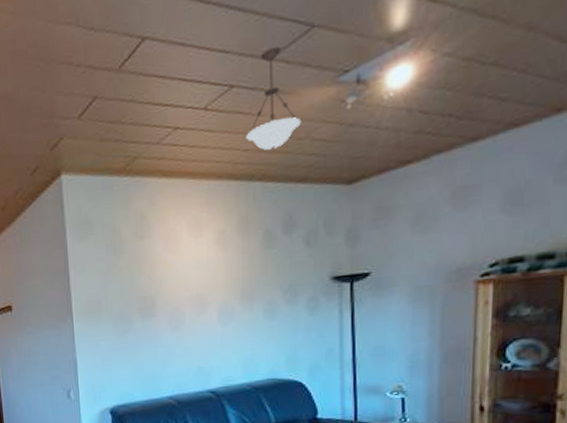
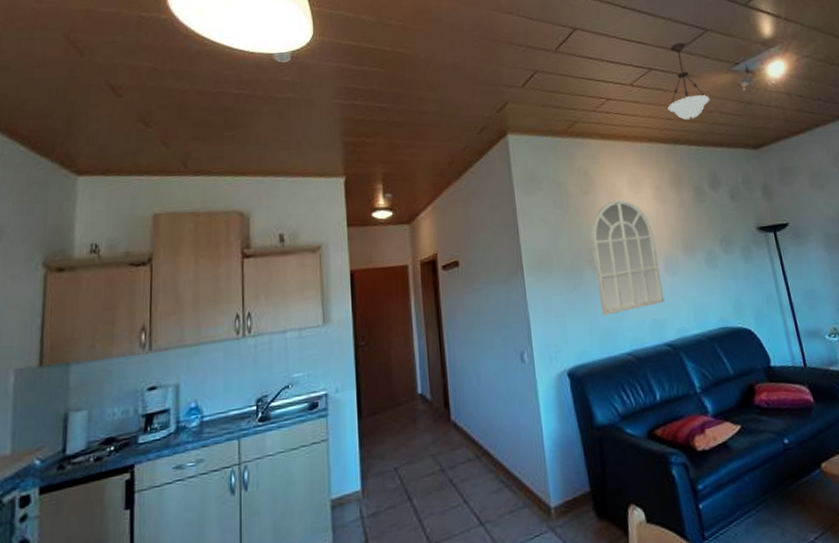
mirror: none [143,245,213,362] -> present [591,199,665,316]

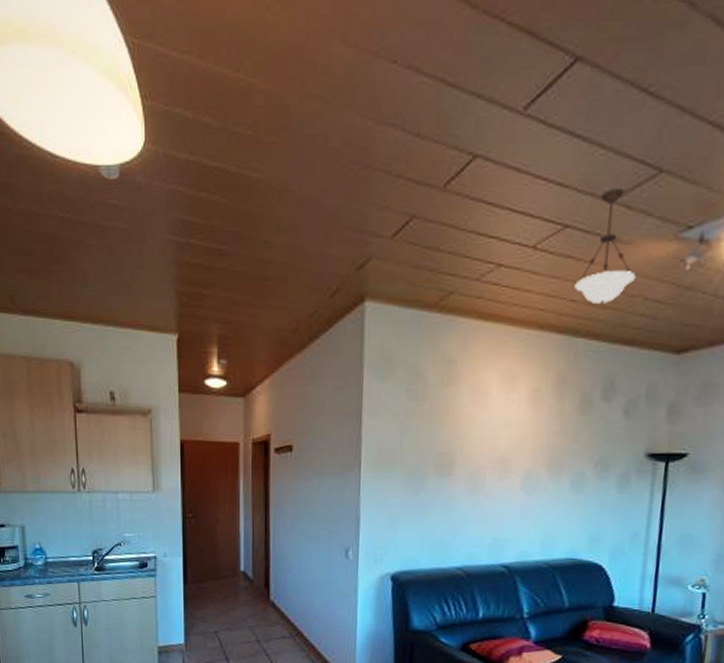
mirror: present [591,199,665,316] -> none [439,398,517,526]

